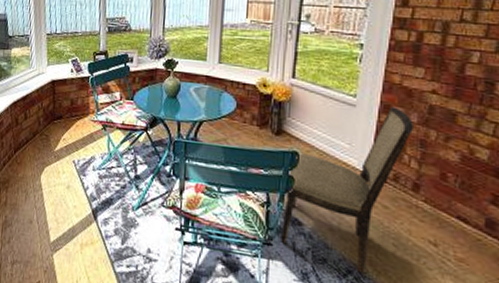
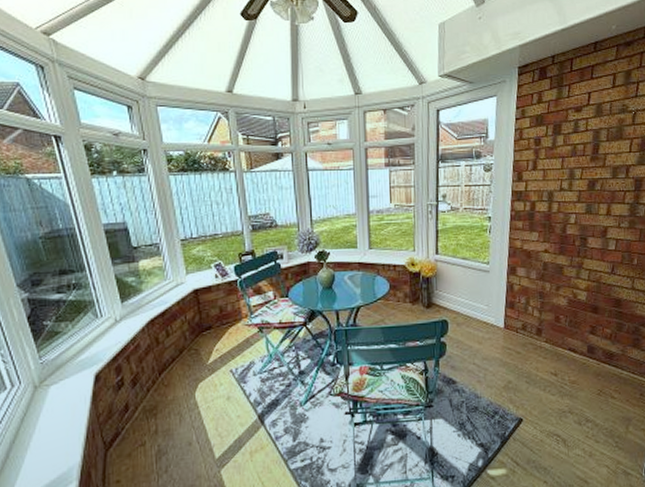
dining chair: present [281,106,415,274] -> none [439,268,535,412]

